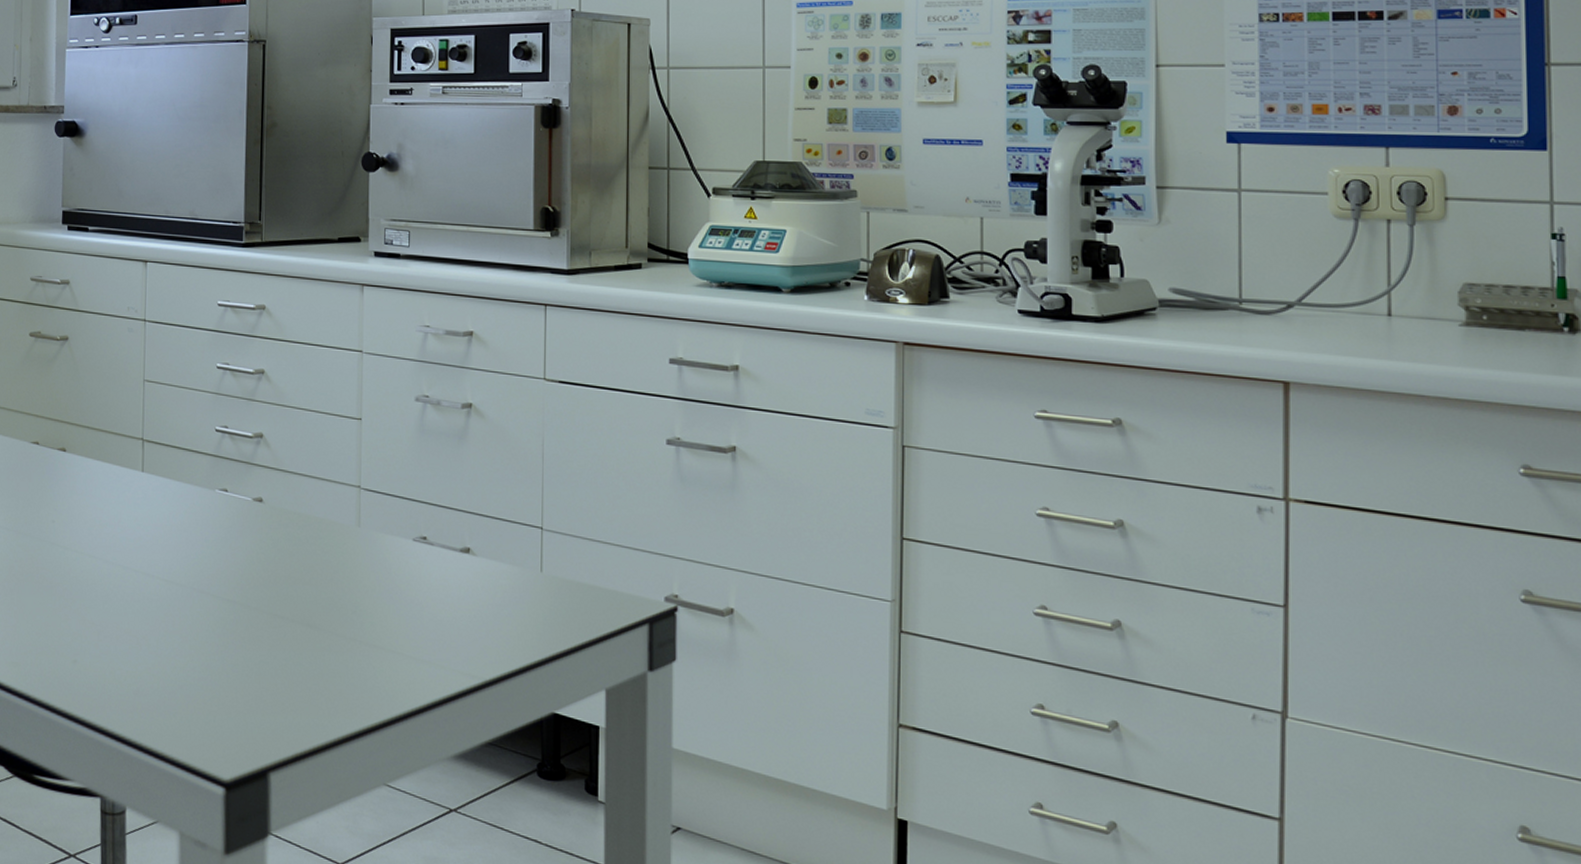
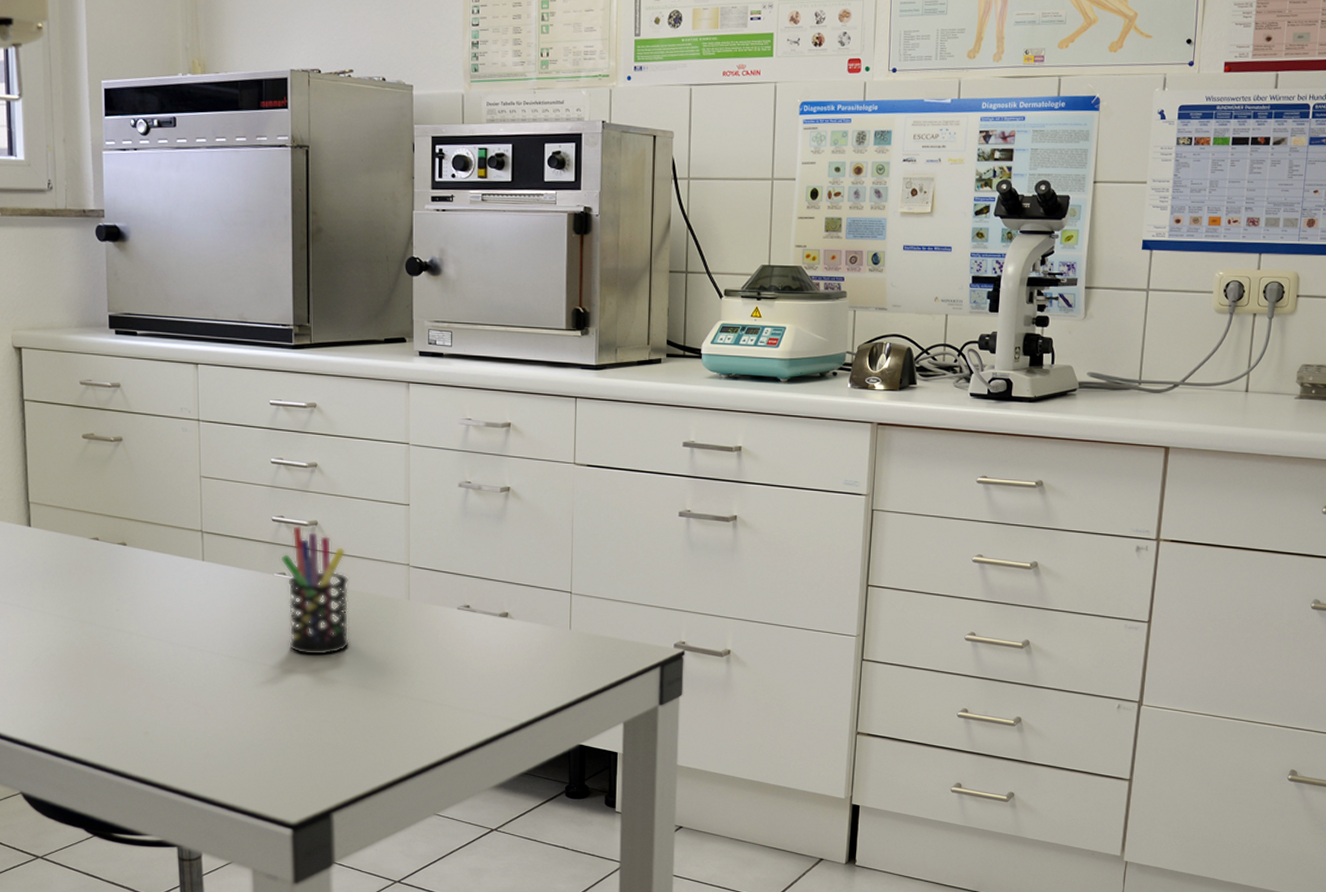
pen holder: none [223,437,295,585] -> present [281,525,349,656]

